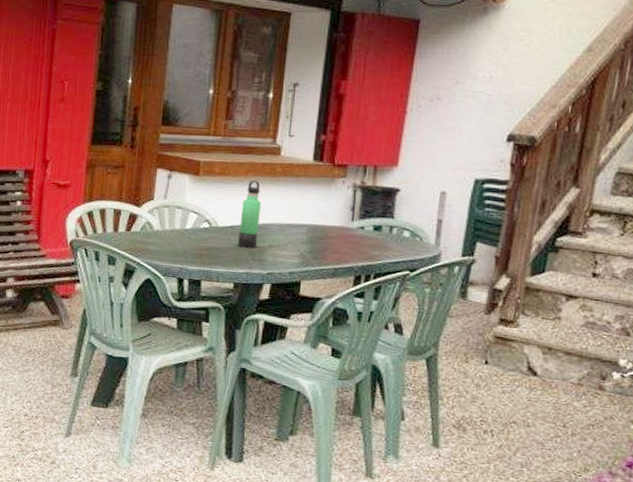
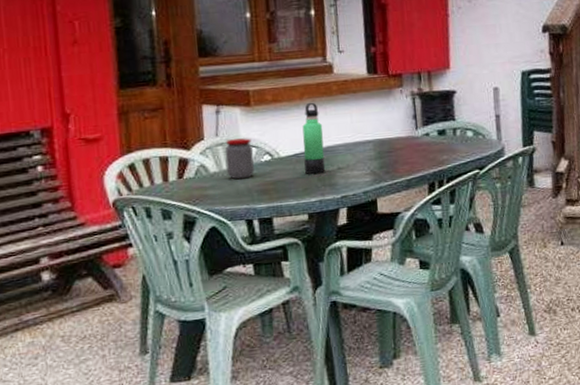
jar: none [168,203,195,241] -> present [224,138,254,179]

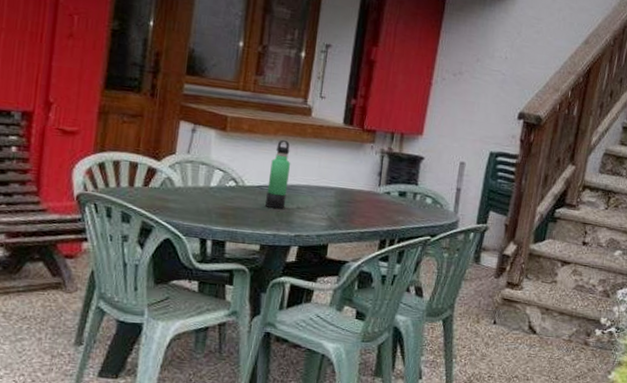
jar: present [224,138,254,179] -> none [191,159,221,199]

